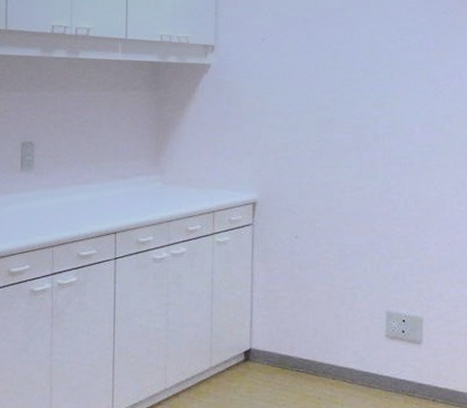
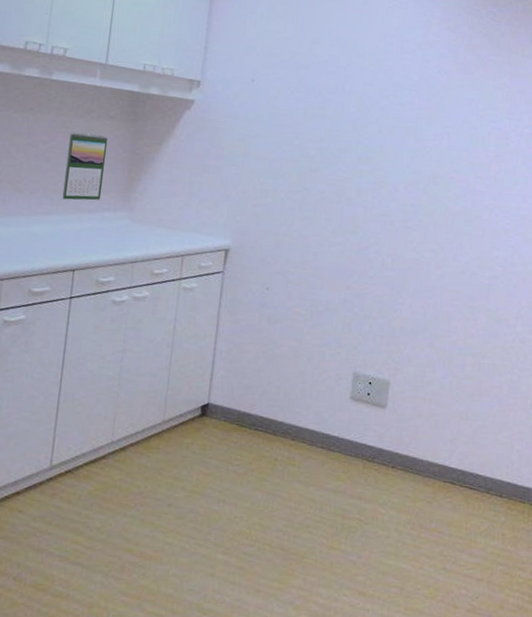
calendar: none [98,104,135,168] -> present [62,132,108,201]

